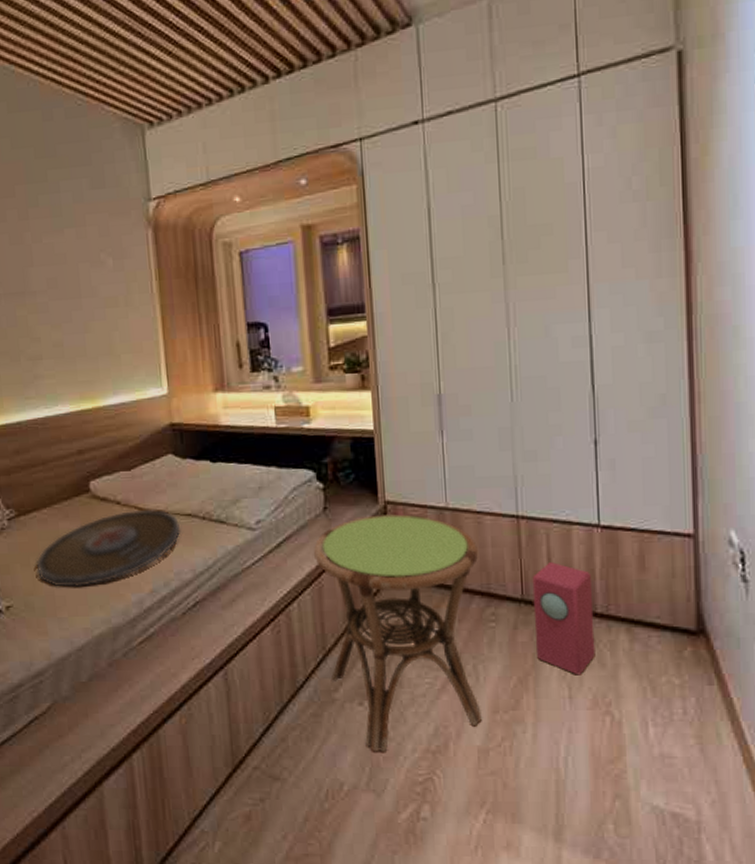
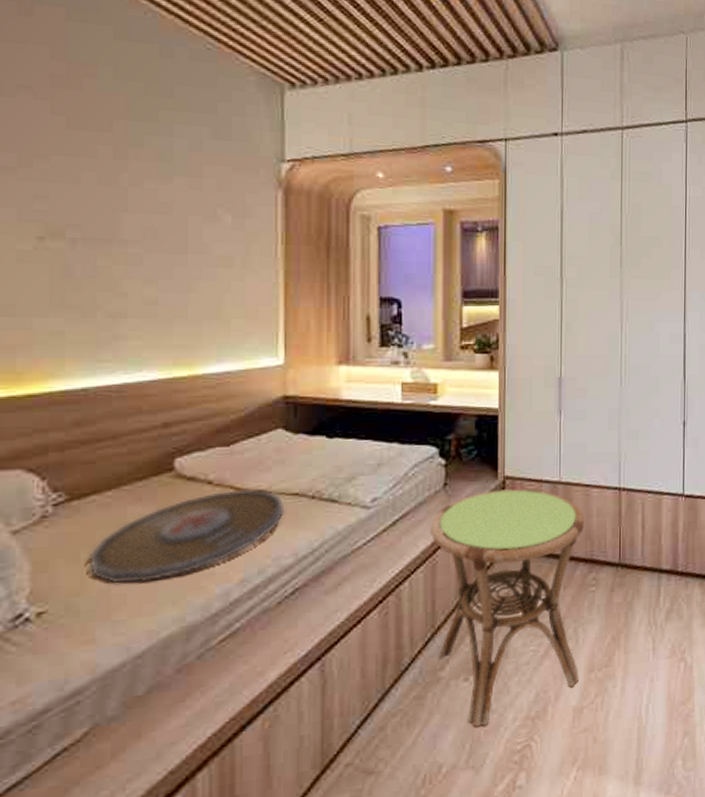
speaker: present [532,562,595,675] -> none [628,528,676,629]

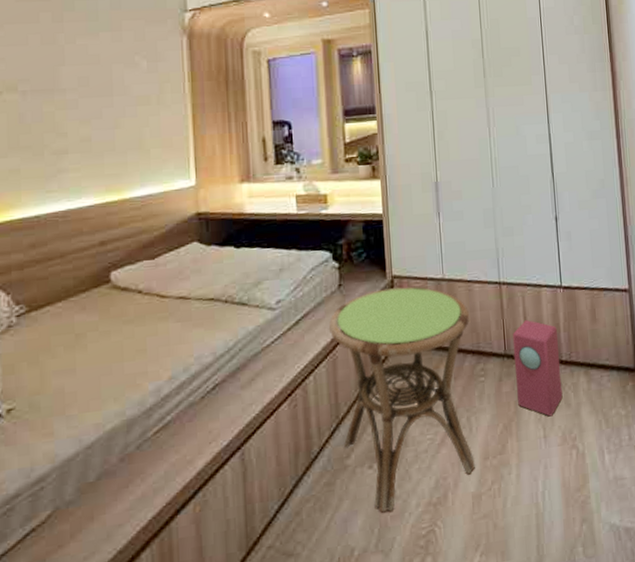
serving tray: present [88,489,285,585] -> none [45,296,203,384]
speaker: none [628,528,676,629] -> present [512,320,563,417]

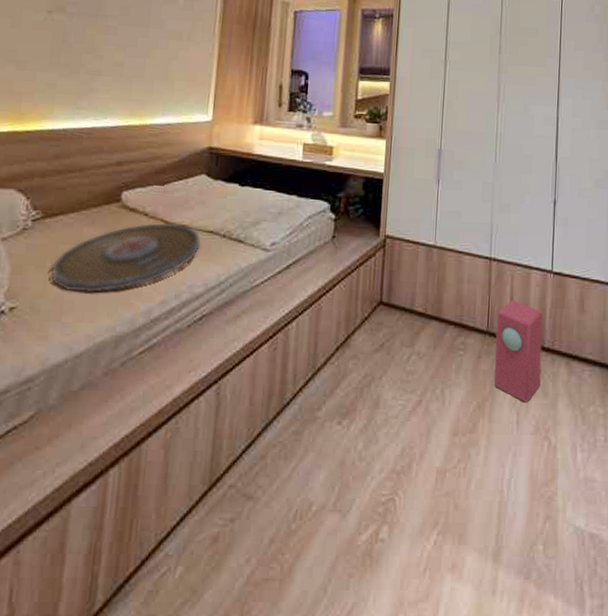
serving tray: none [45,296,203,384] -> present [51,223,202,293]
side table: present [329,286,475,513] -> none [317,246,456,472]

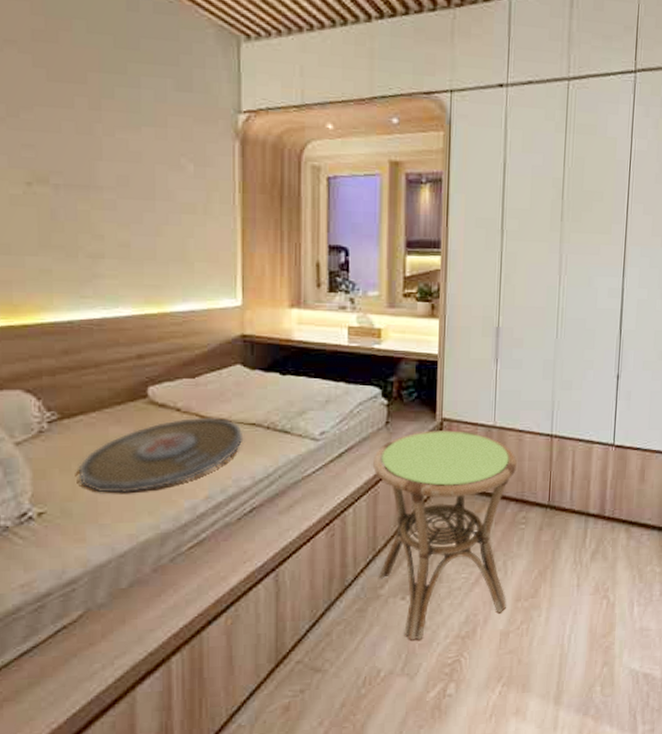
side table: none [317,246,456,472] -> present [373,429,517,640]
speaker: present [494,300,543,403] -> none [555,474,604,567]

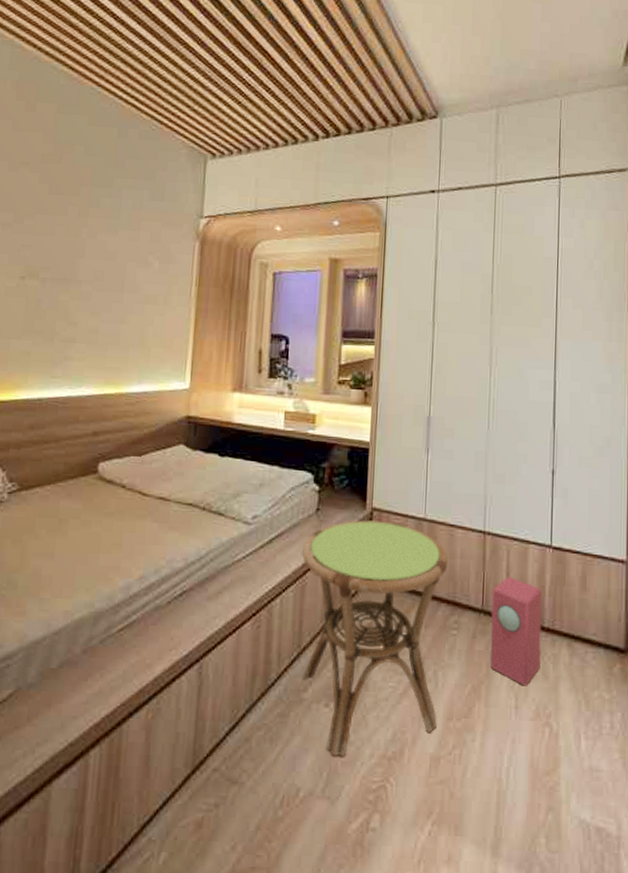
serving tray: present [78,418,244,493] -> none [28,495,181,568]
speaker: none [555,474,604,567] -> present [490,577,542,686]

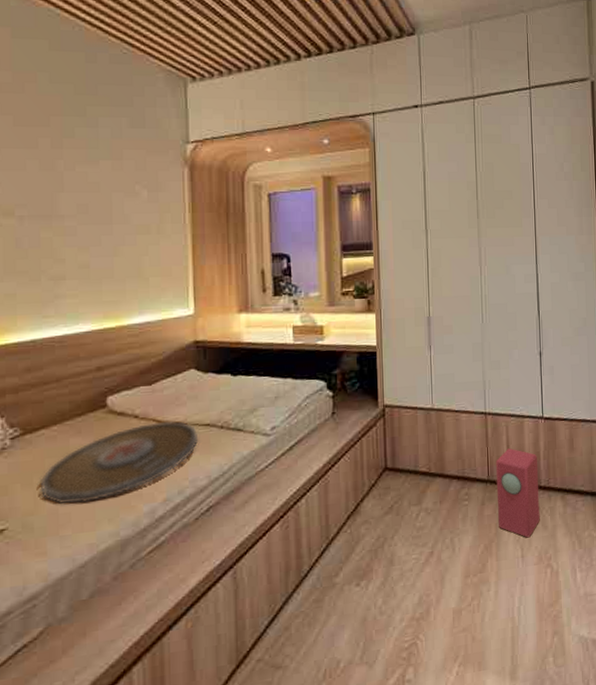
serving tray: none [28,495,181,568] -> present [39,421,199,505]
side table: present [302,519,448,757] -> none [322,415,456,627]

